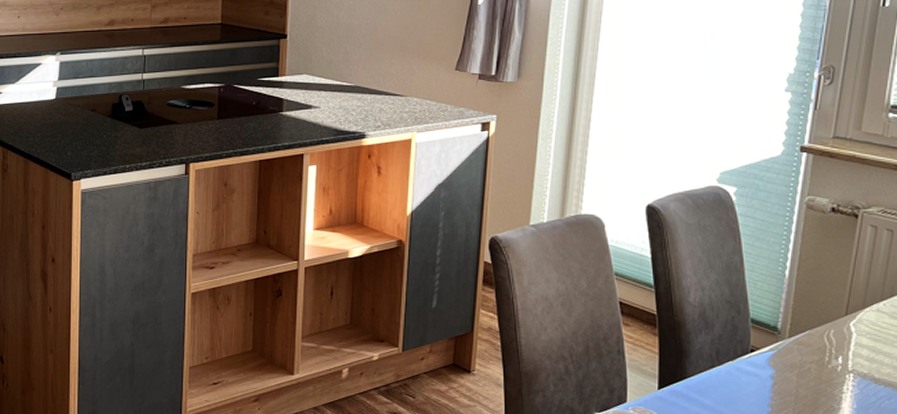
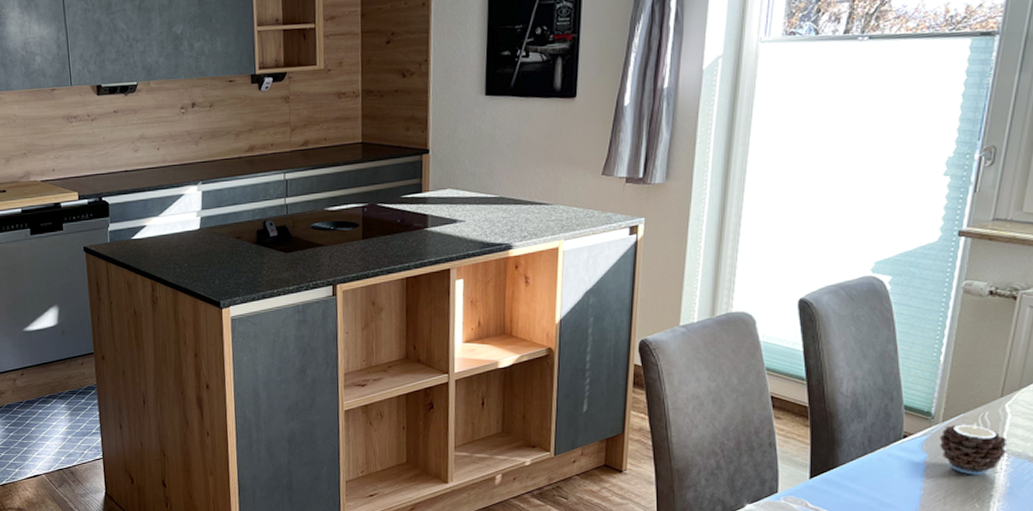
candle: none [787,340,853,395] -> present [940,422,1008,475]

